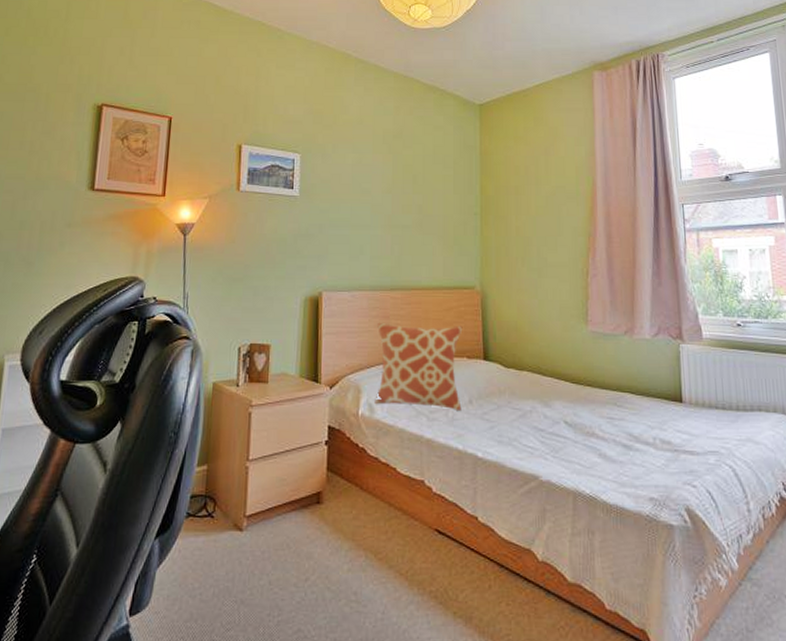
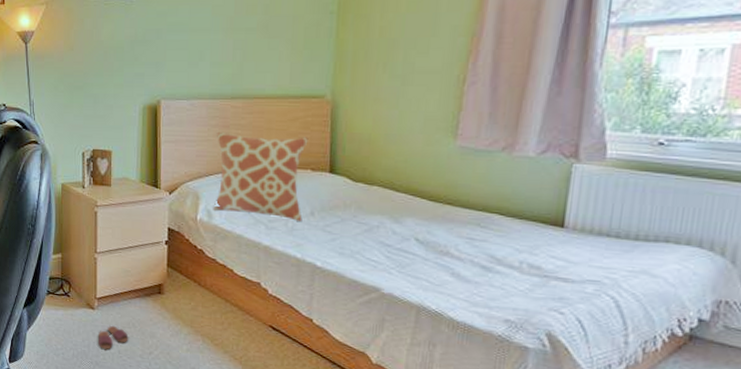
slippers: none [244,549,282,581] -> present [97,325,129,350]

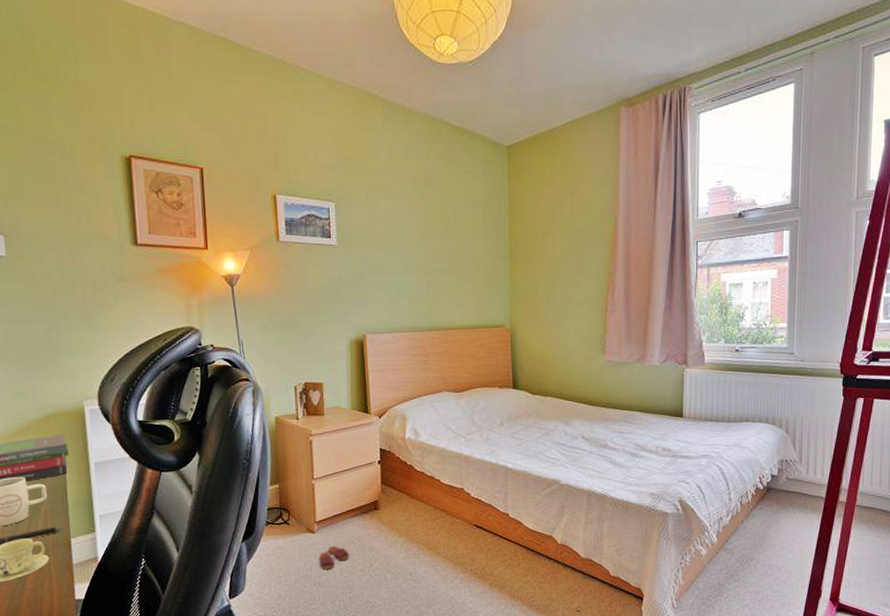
pillow: present [213,133,308,221] -> none [418,360,494,432]

